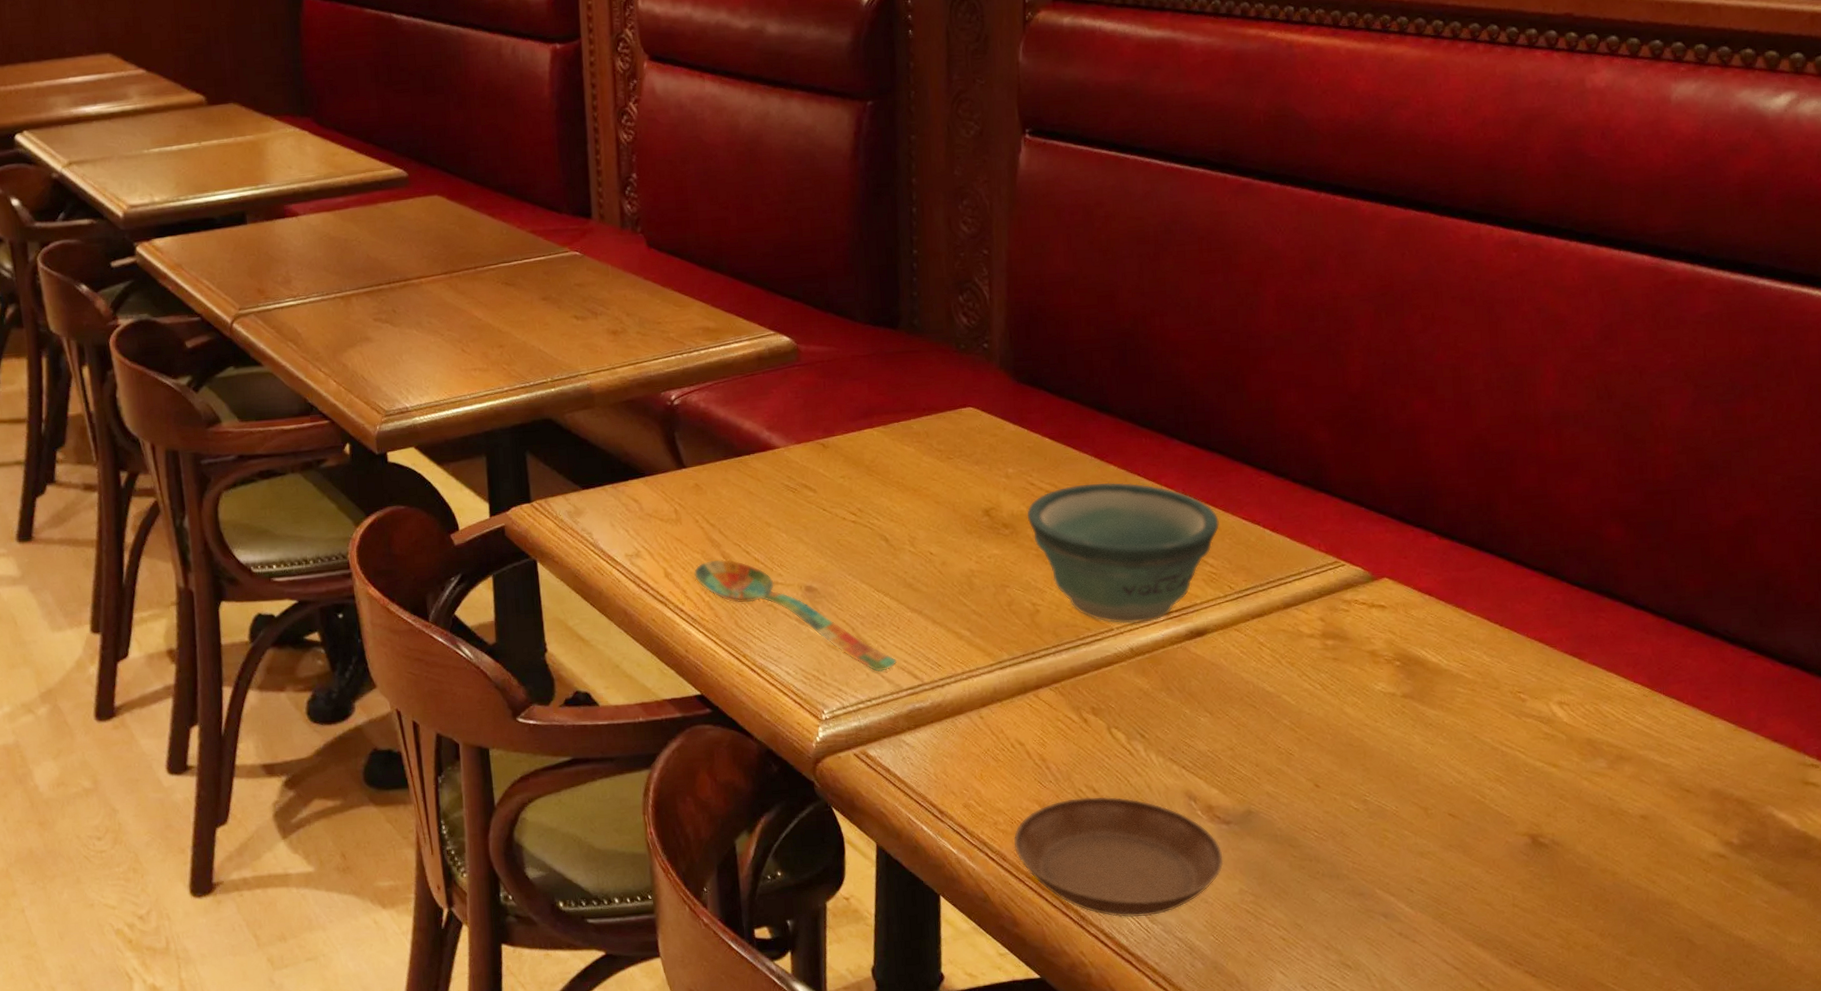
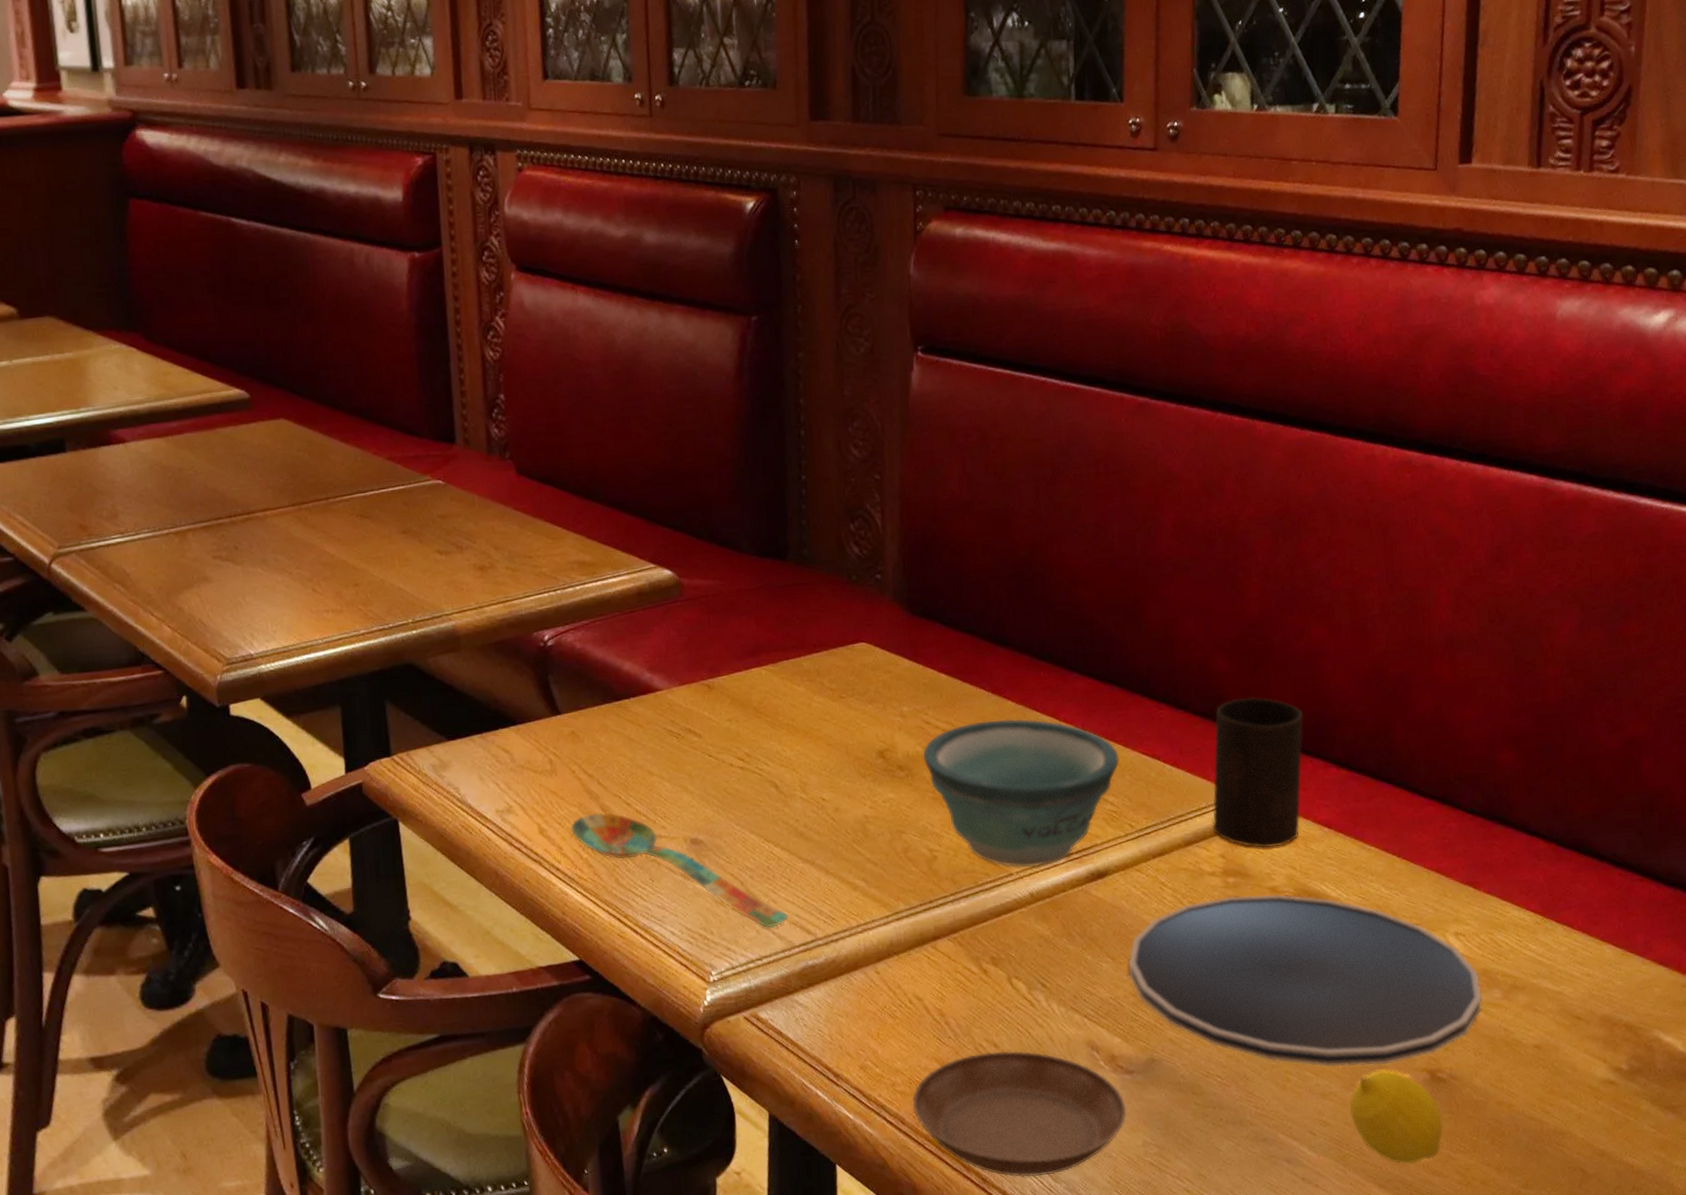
plate: none [1226,657,1586,828] -> present [1128,894,1482,1067]
cup: none [1311,466,1405,613] -> present [1212,697,1304,849]
fruit: none [1448,833,1545,925] -> present [1349,1070,1444,1164]

